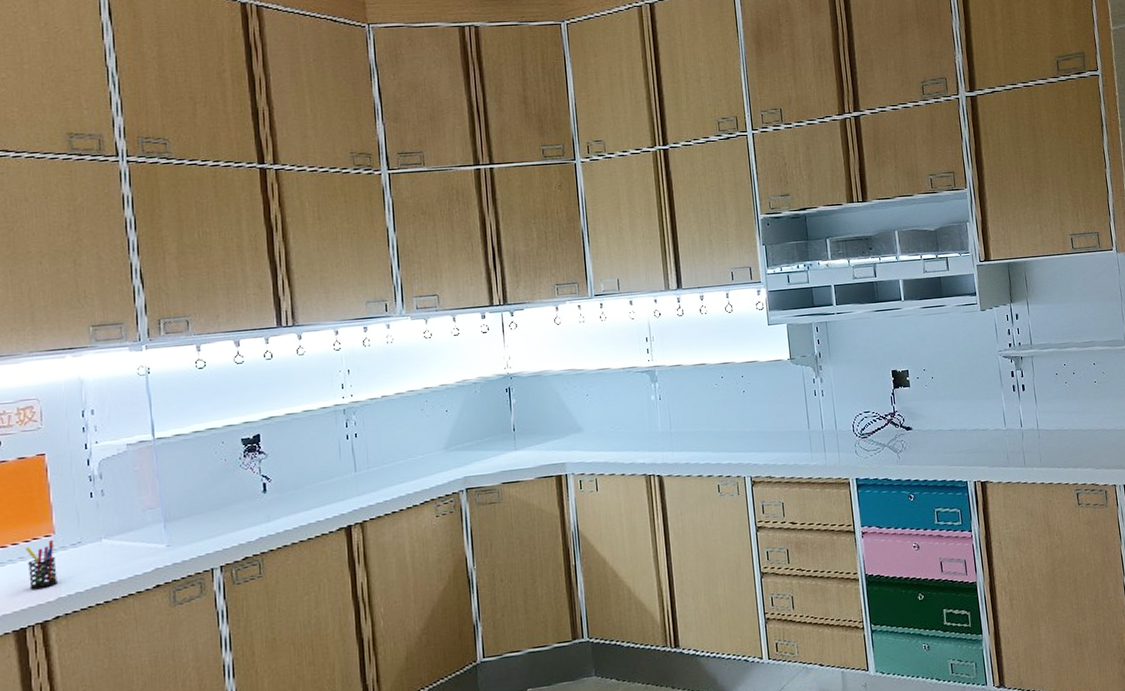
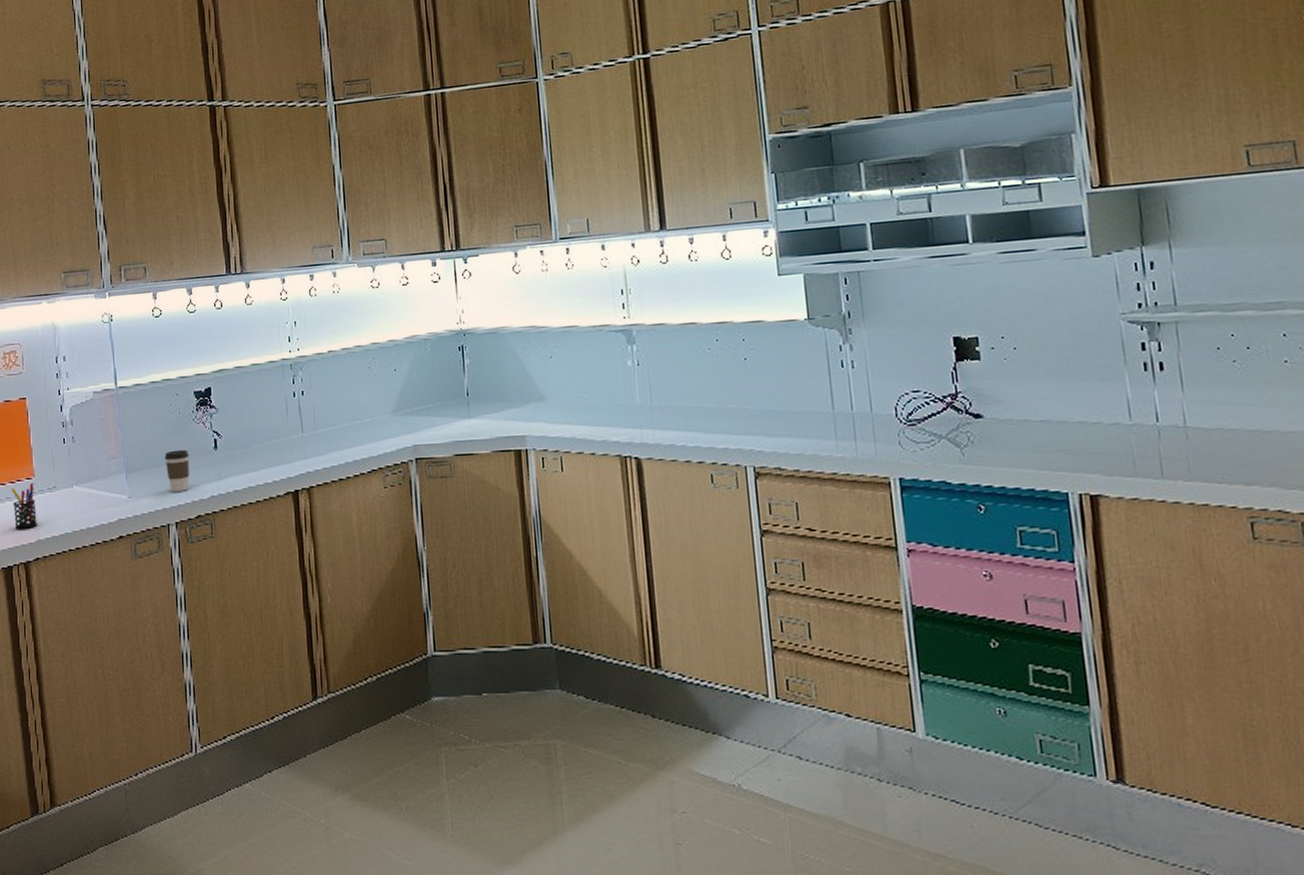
coffee cup: none [208,495,237,537] -> present [164,449,190,492]

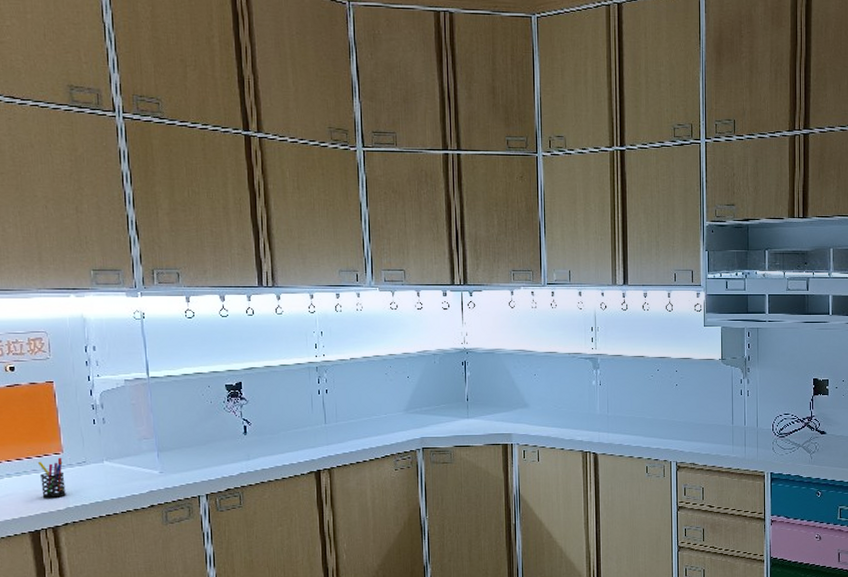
coffee cup: present [164,449,190,492] -> none [196,433,220,469]

